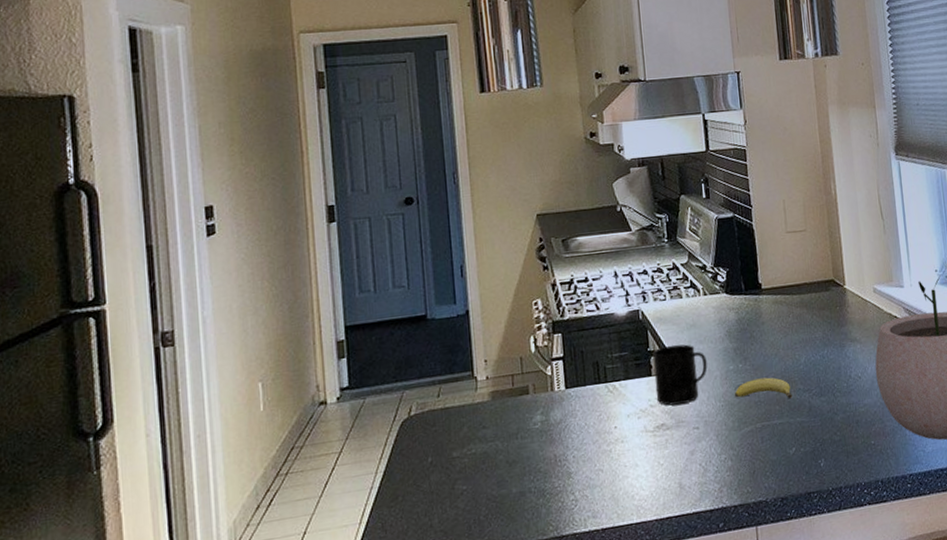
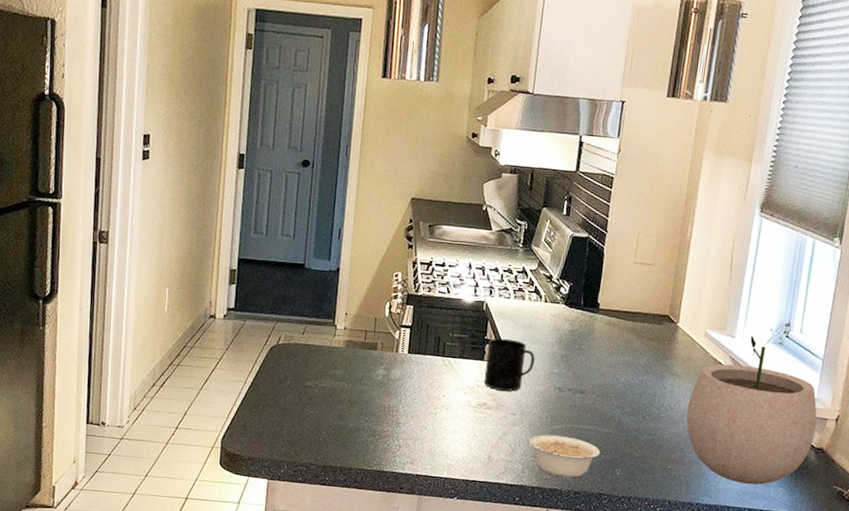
legume: none [719,437,799,486] -> present [528,434,601,478]
fruit: present [734,377,793,400] -> none [552,385,605,411]

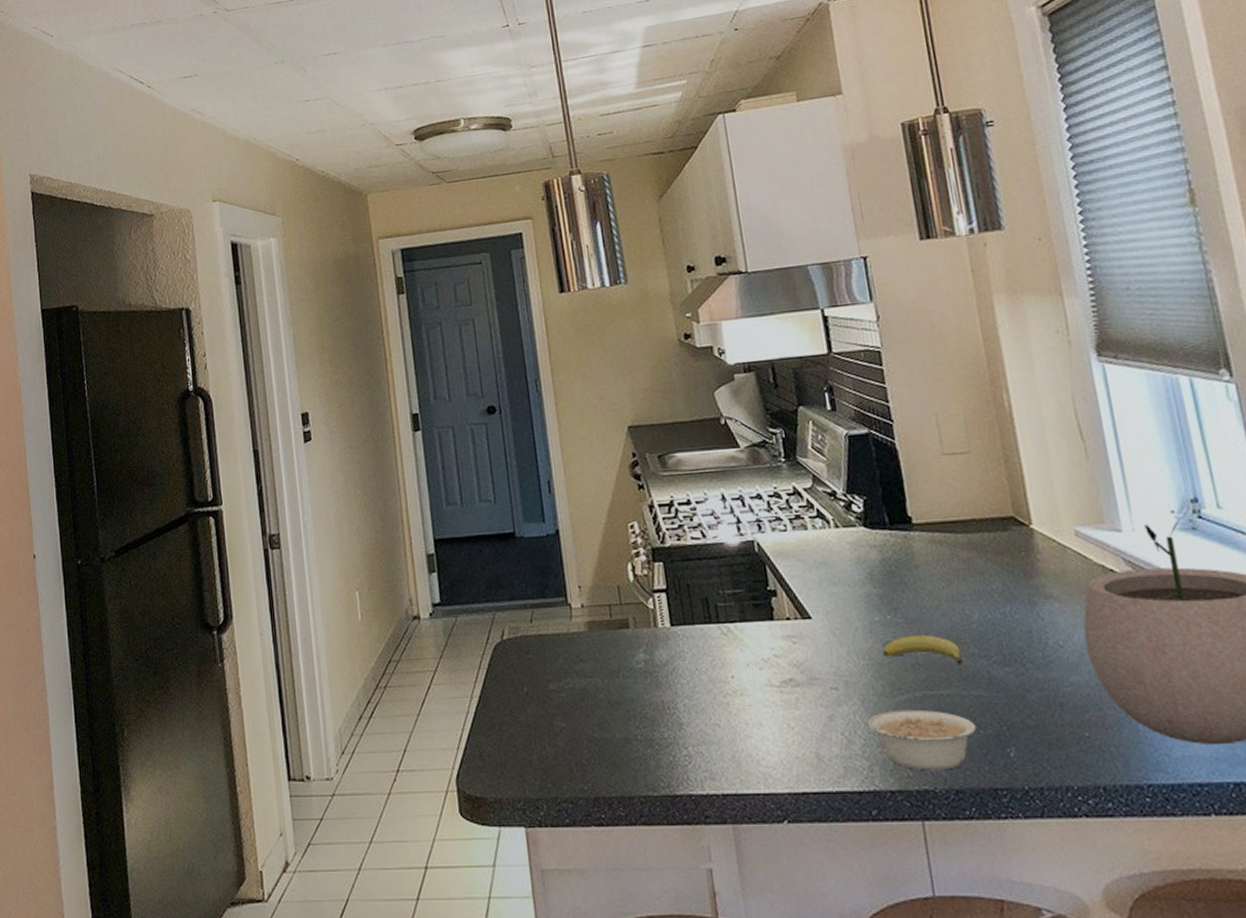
mug: present [484,338,535,391] -> none [773,585,845,658]
fruit: none [552,385,605,411] -> present [882,635,964,666]

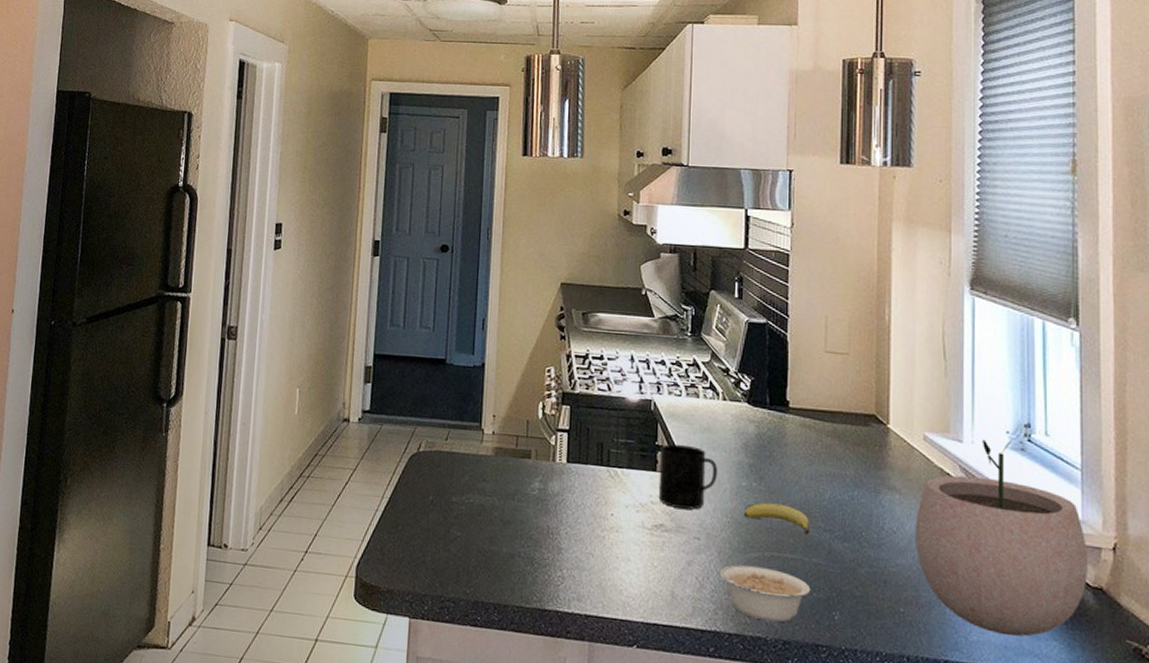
mug: none [773,585,845,658] -> present [658,444,718,510]

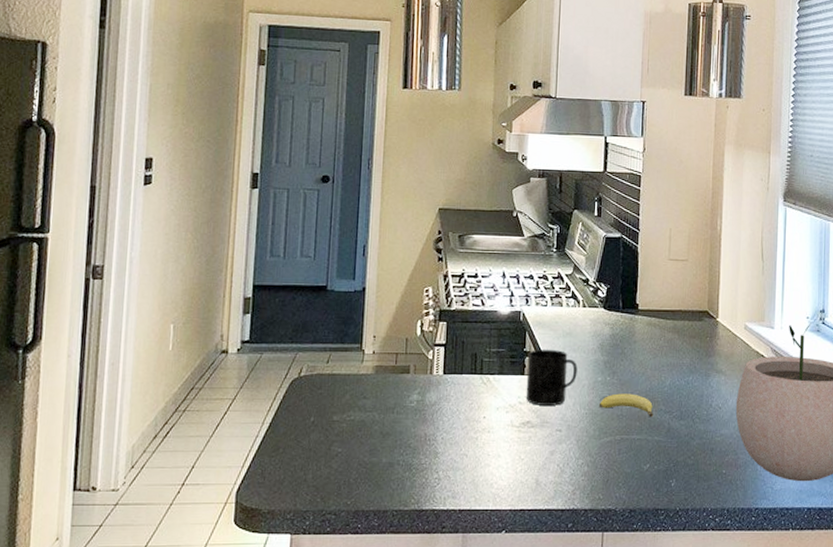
legume: present [719,565,811,623] -> none [577,448,653,495]

